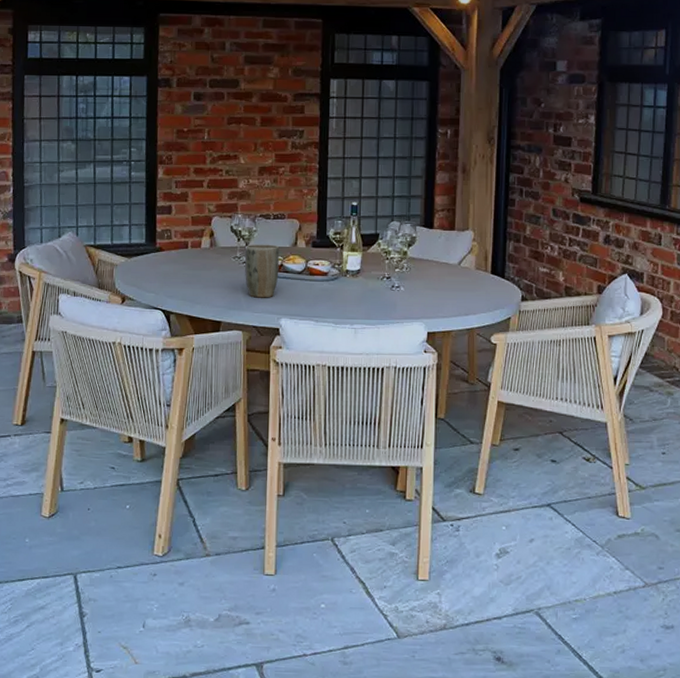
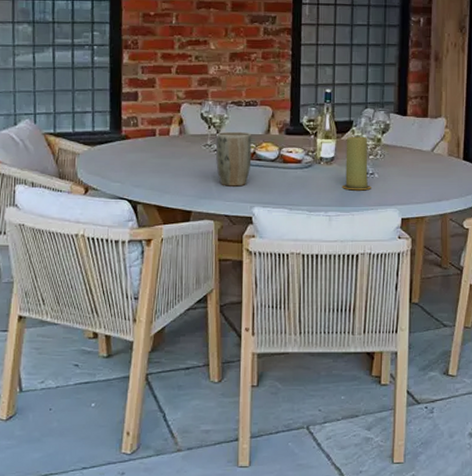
candle: none [367,249,397,304] -> present [342,136,371,191]

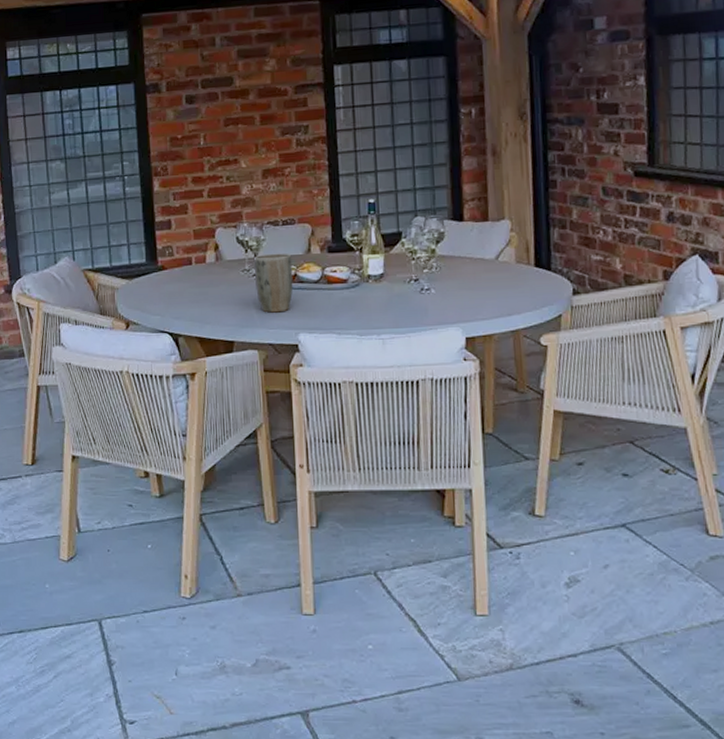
candle: present [342,136,371,191] -> none [394,248,428,309]

